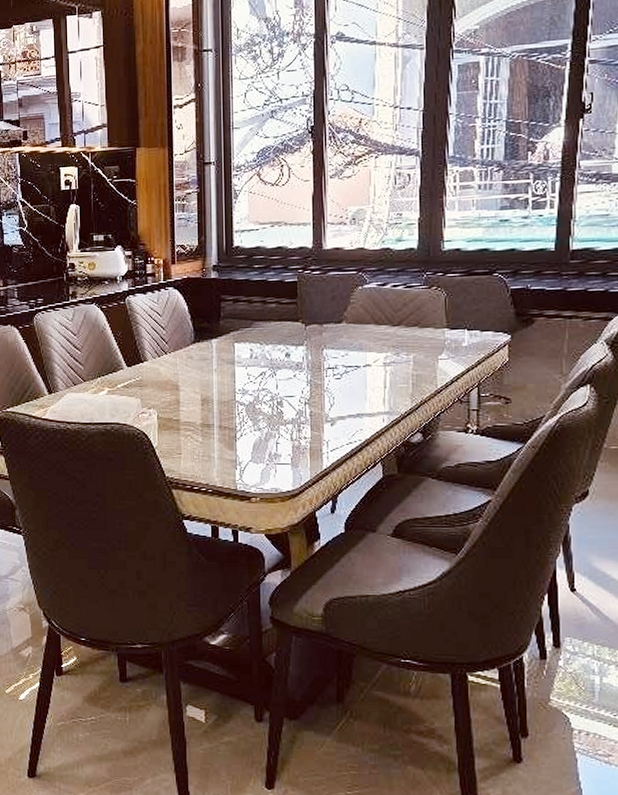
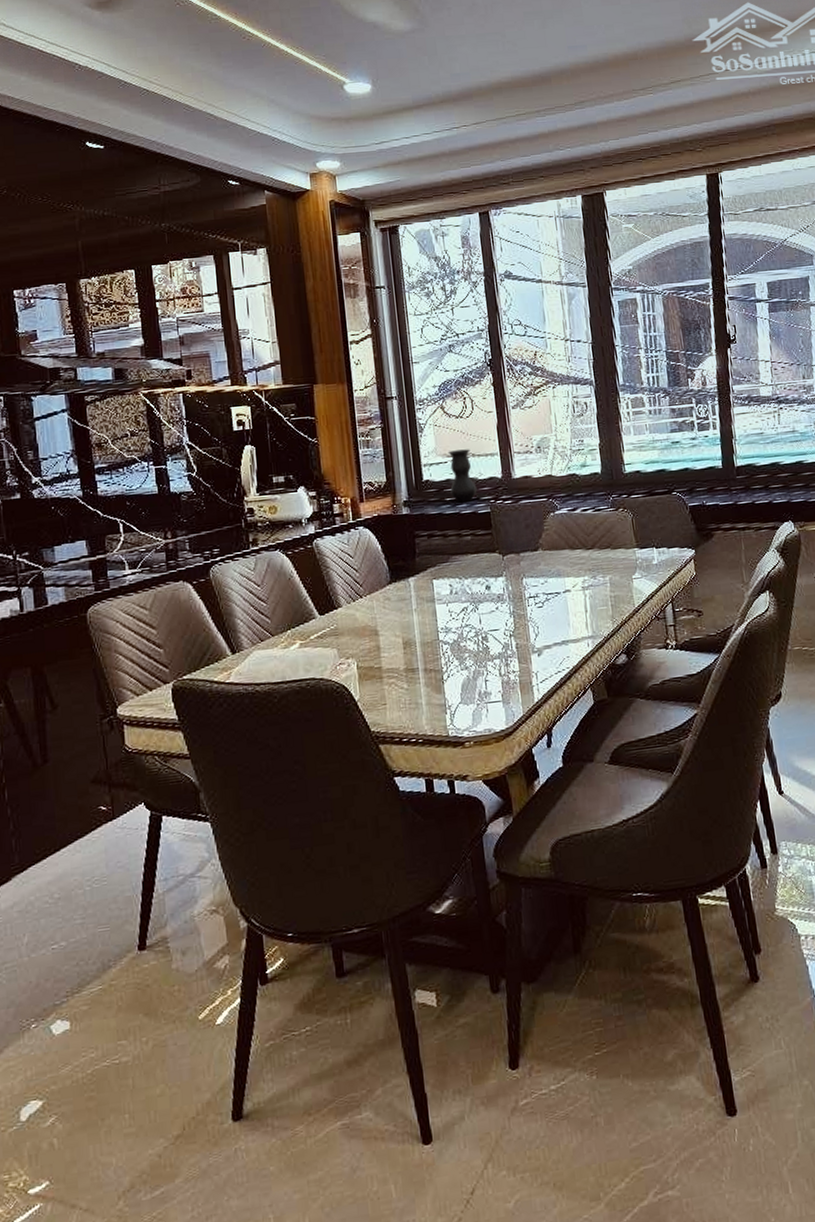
vase: none [259,217,286,270] -> present [448,449,477,503]

